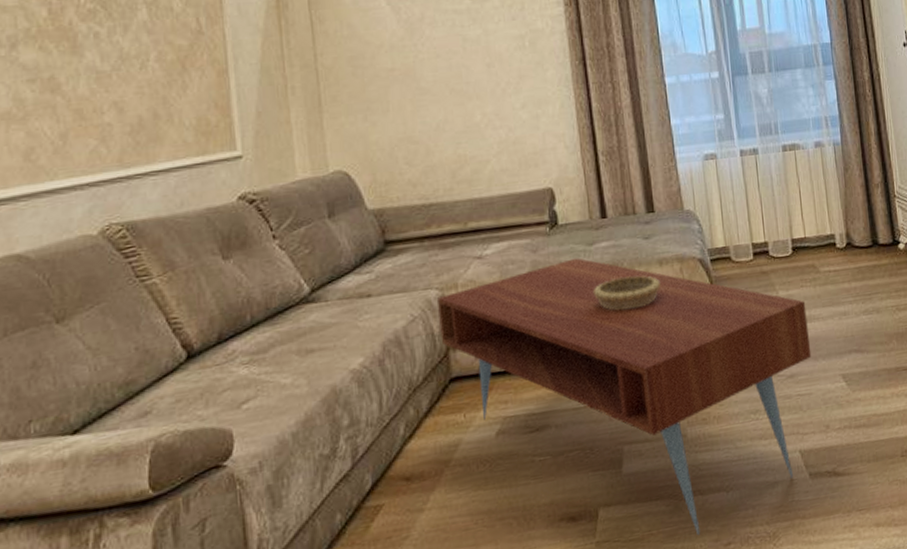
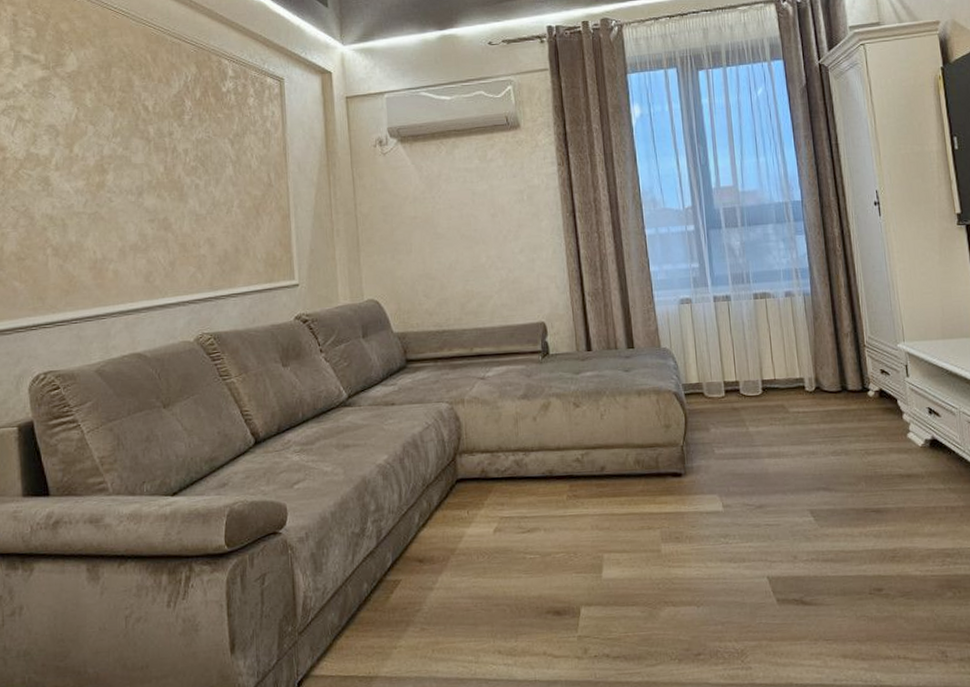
coffee table: present [438,257,812,536] -> none [448,384,780,643]
decorative bowl: present [594,275,660,311] -> none [579,403,639,433]

